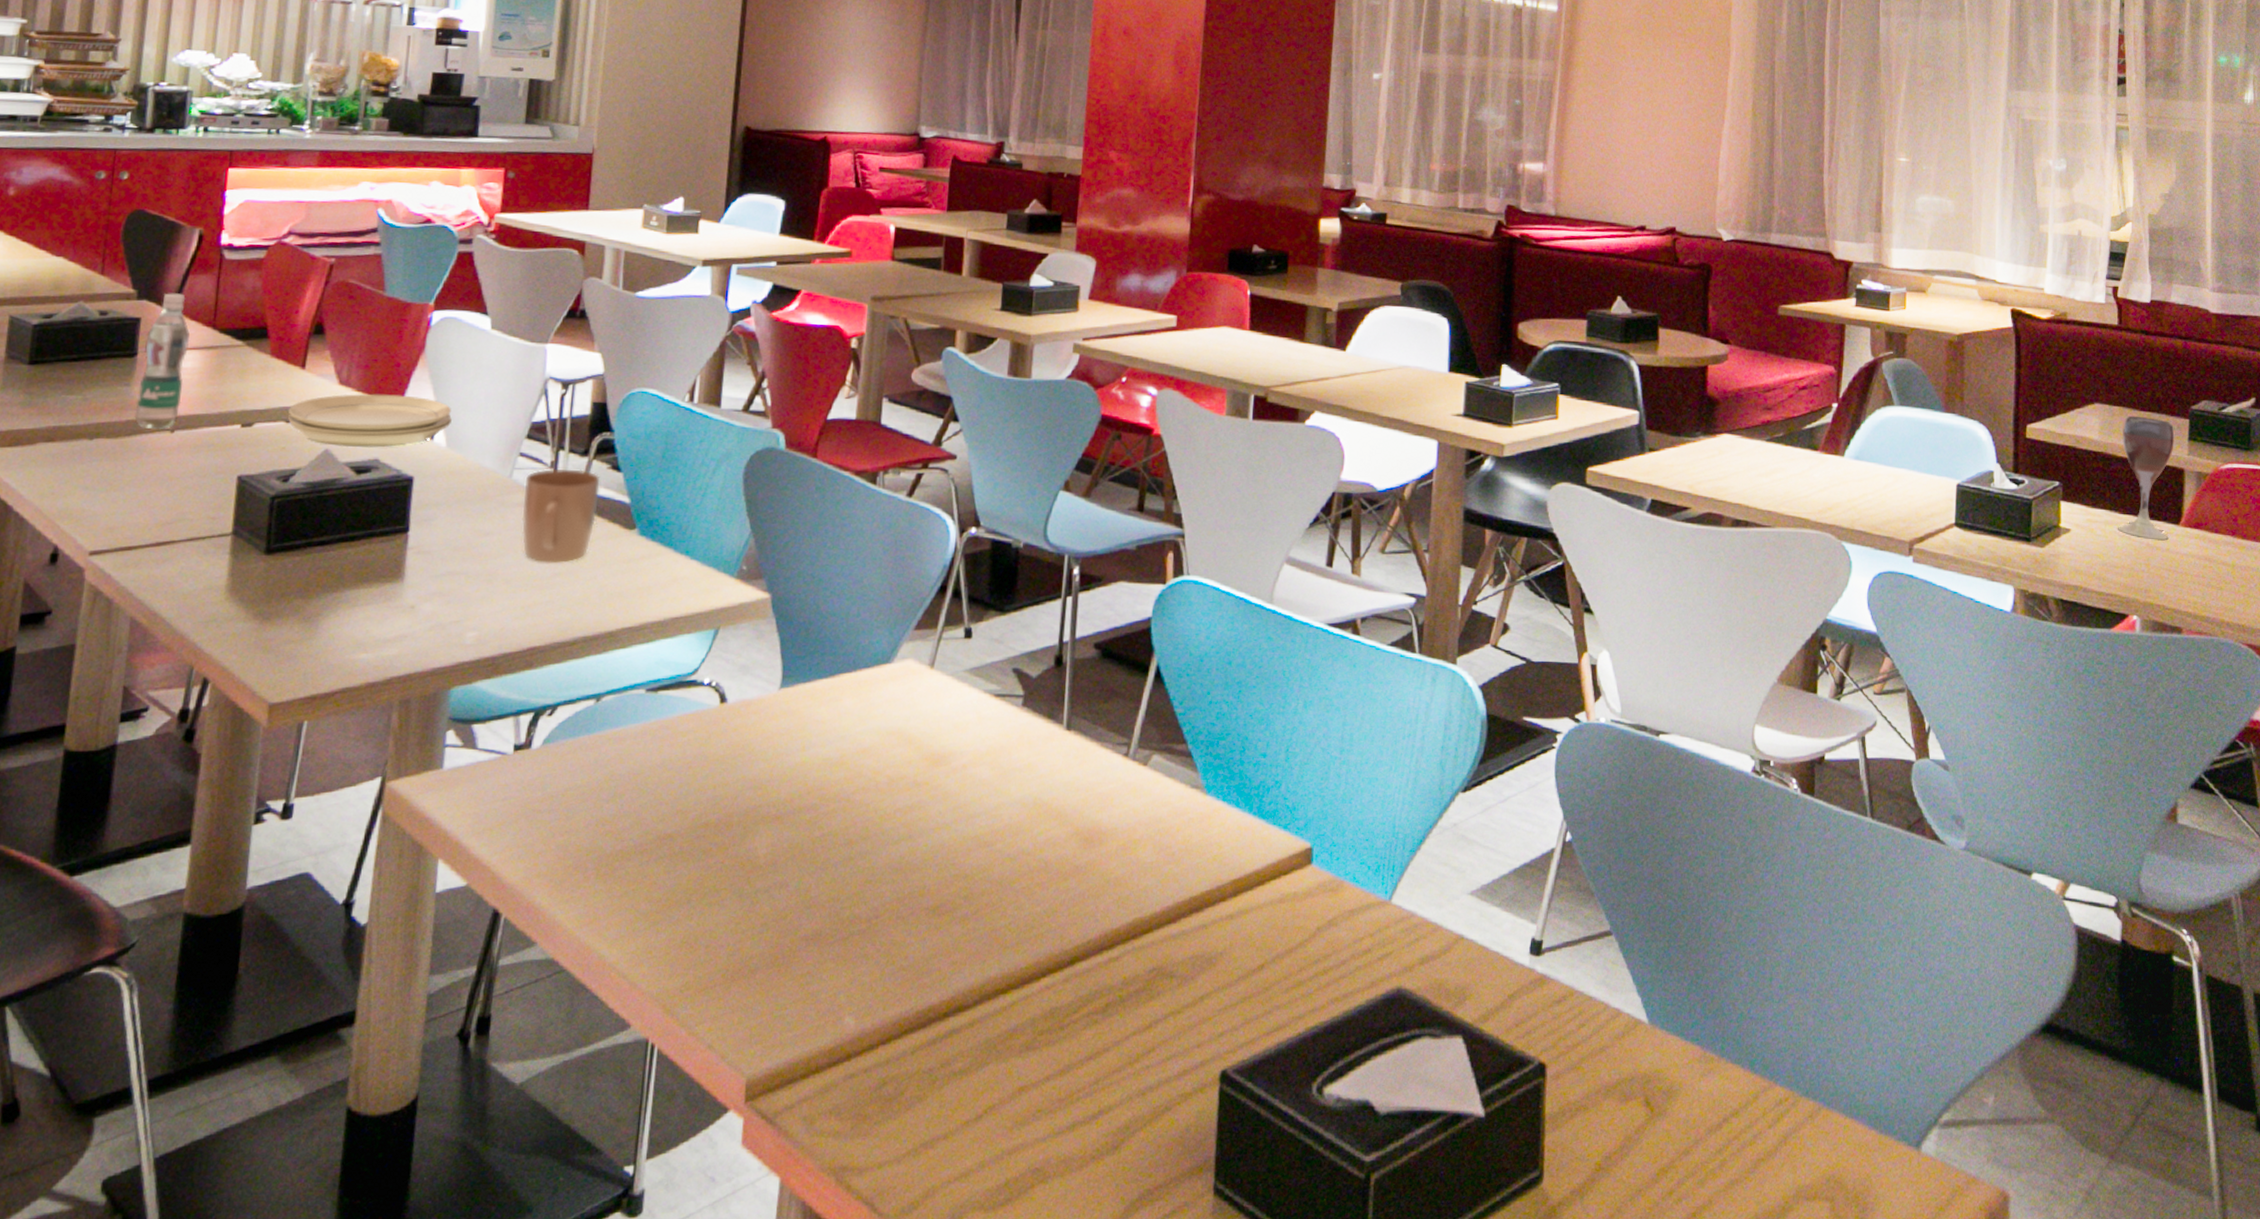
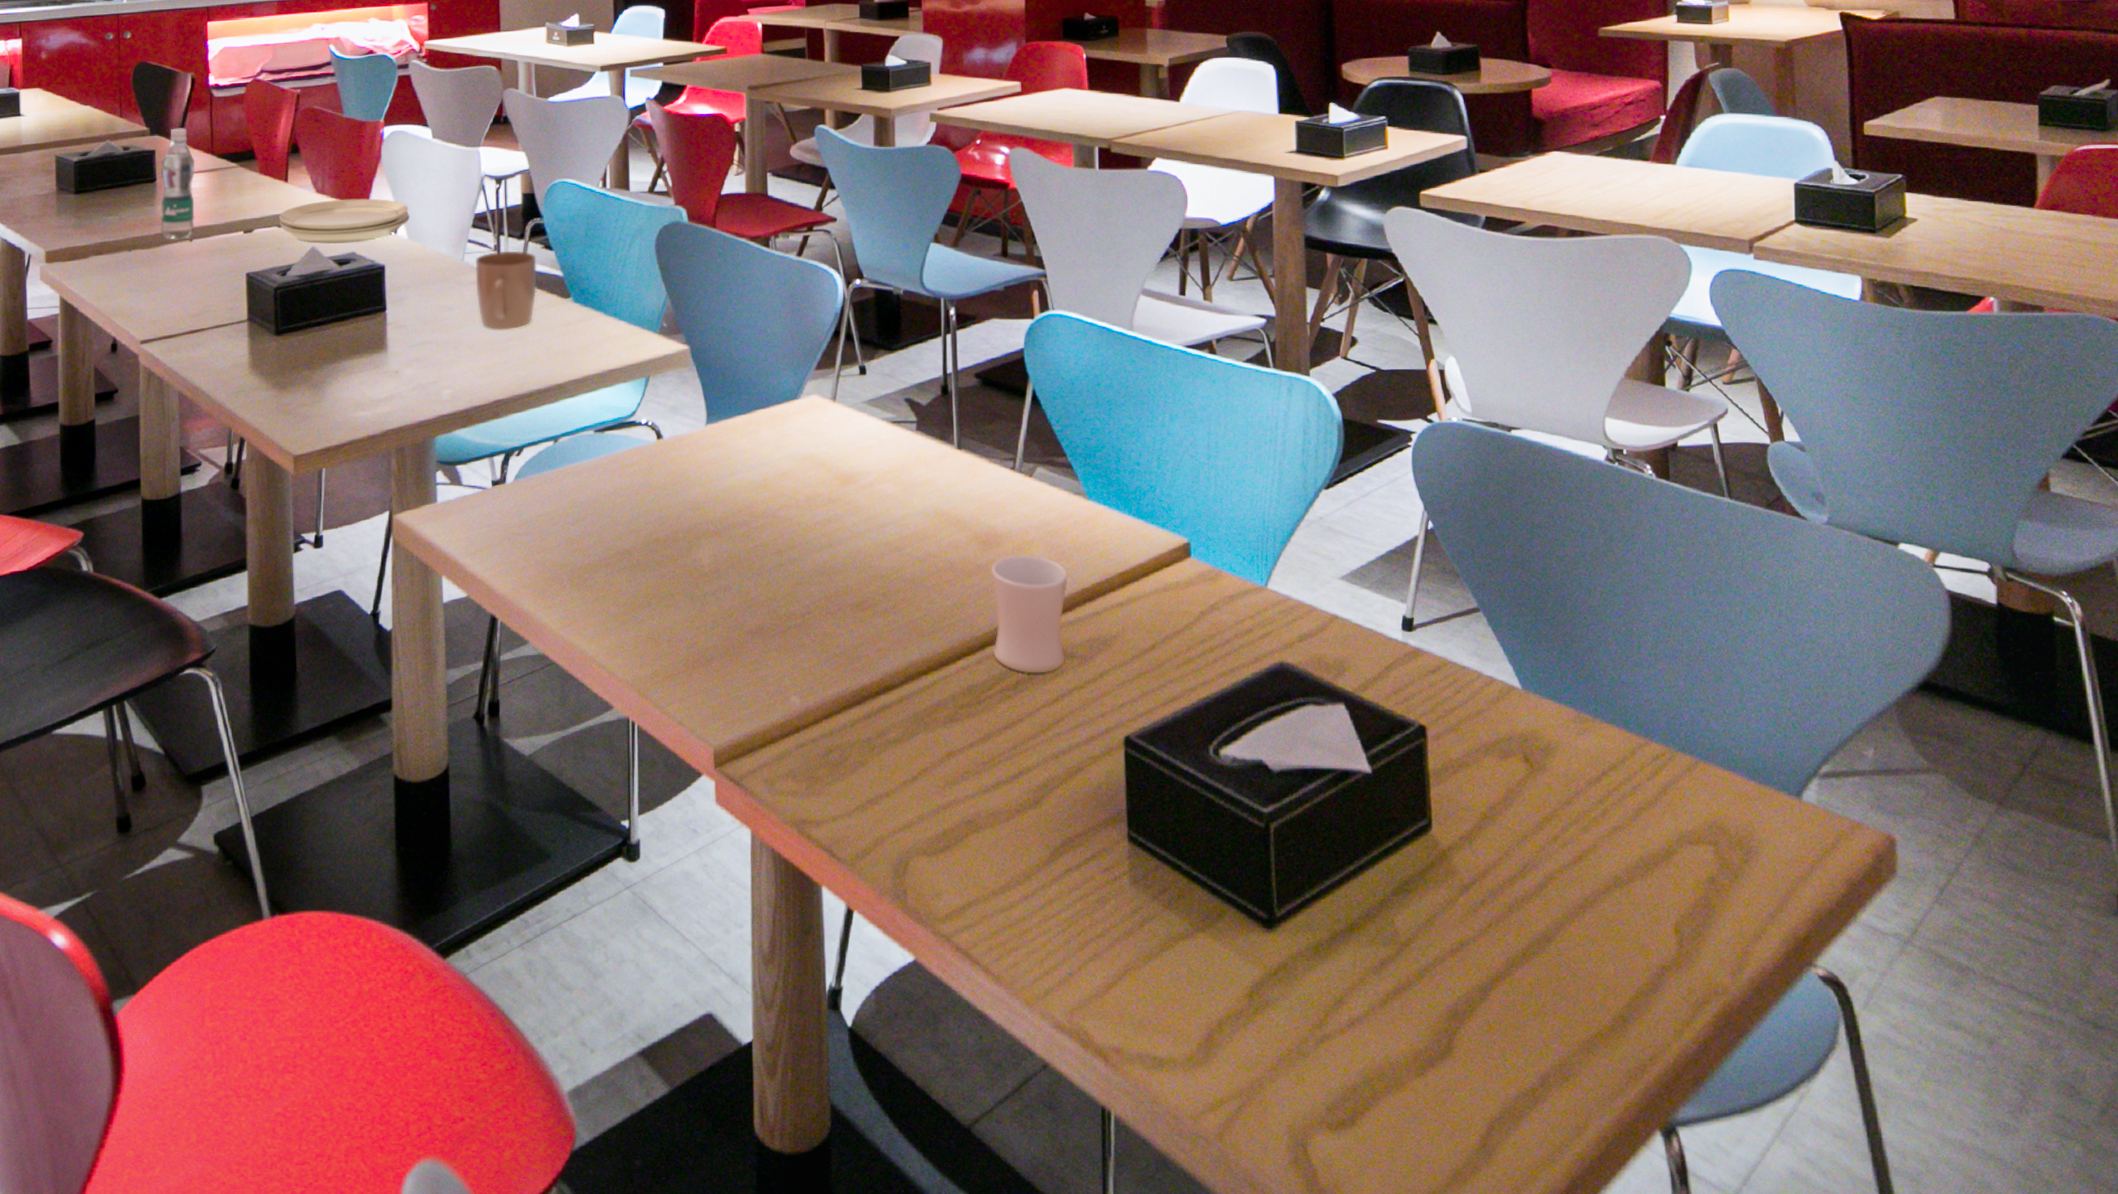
mug: none [1083,856,1176,995] -> present [991,555,1068,674]
cup: present [2118,415,2175,541] -> none [1967,105,2024,224]

